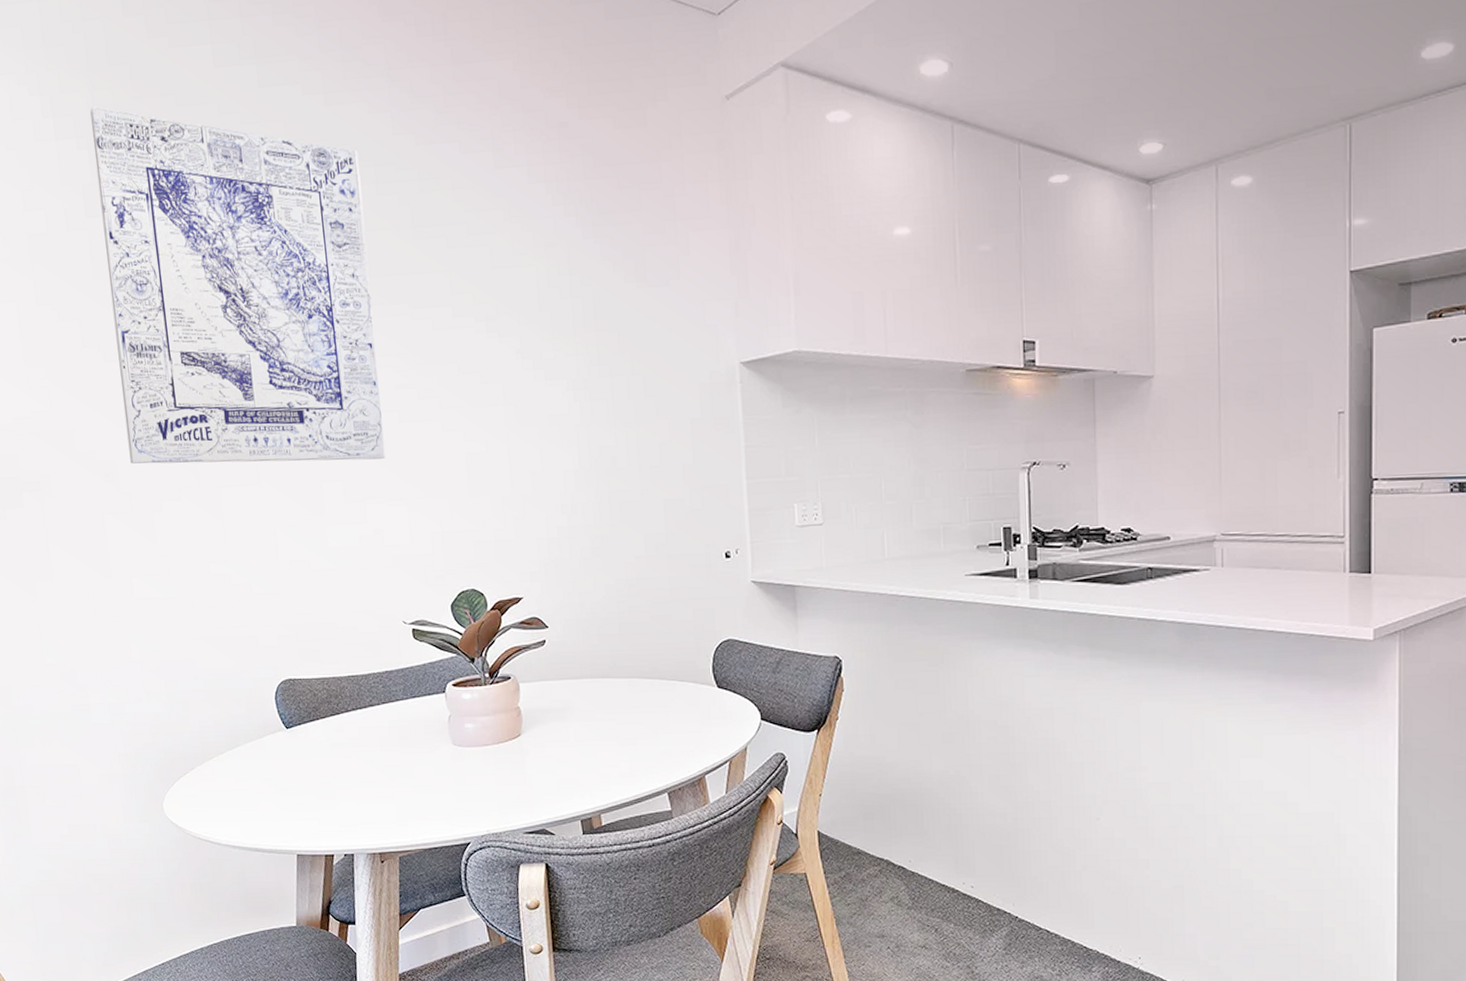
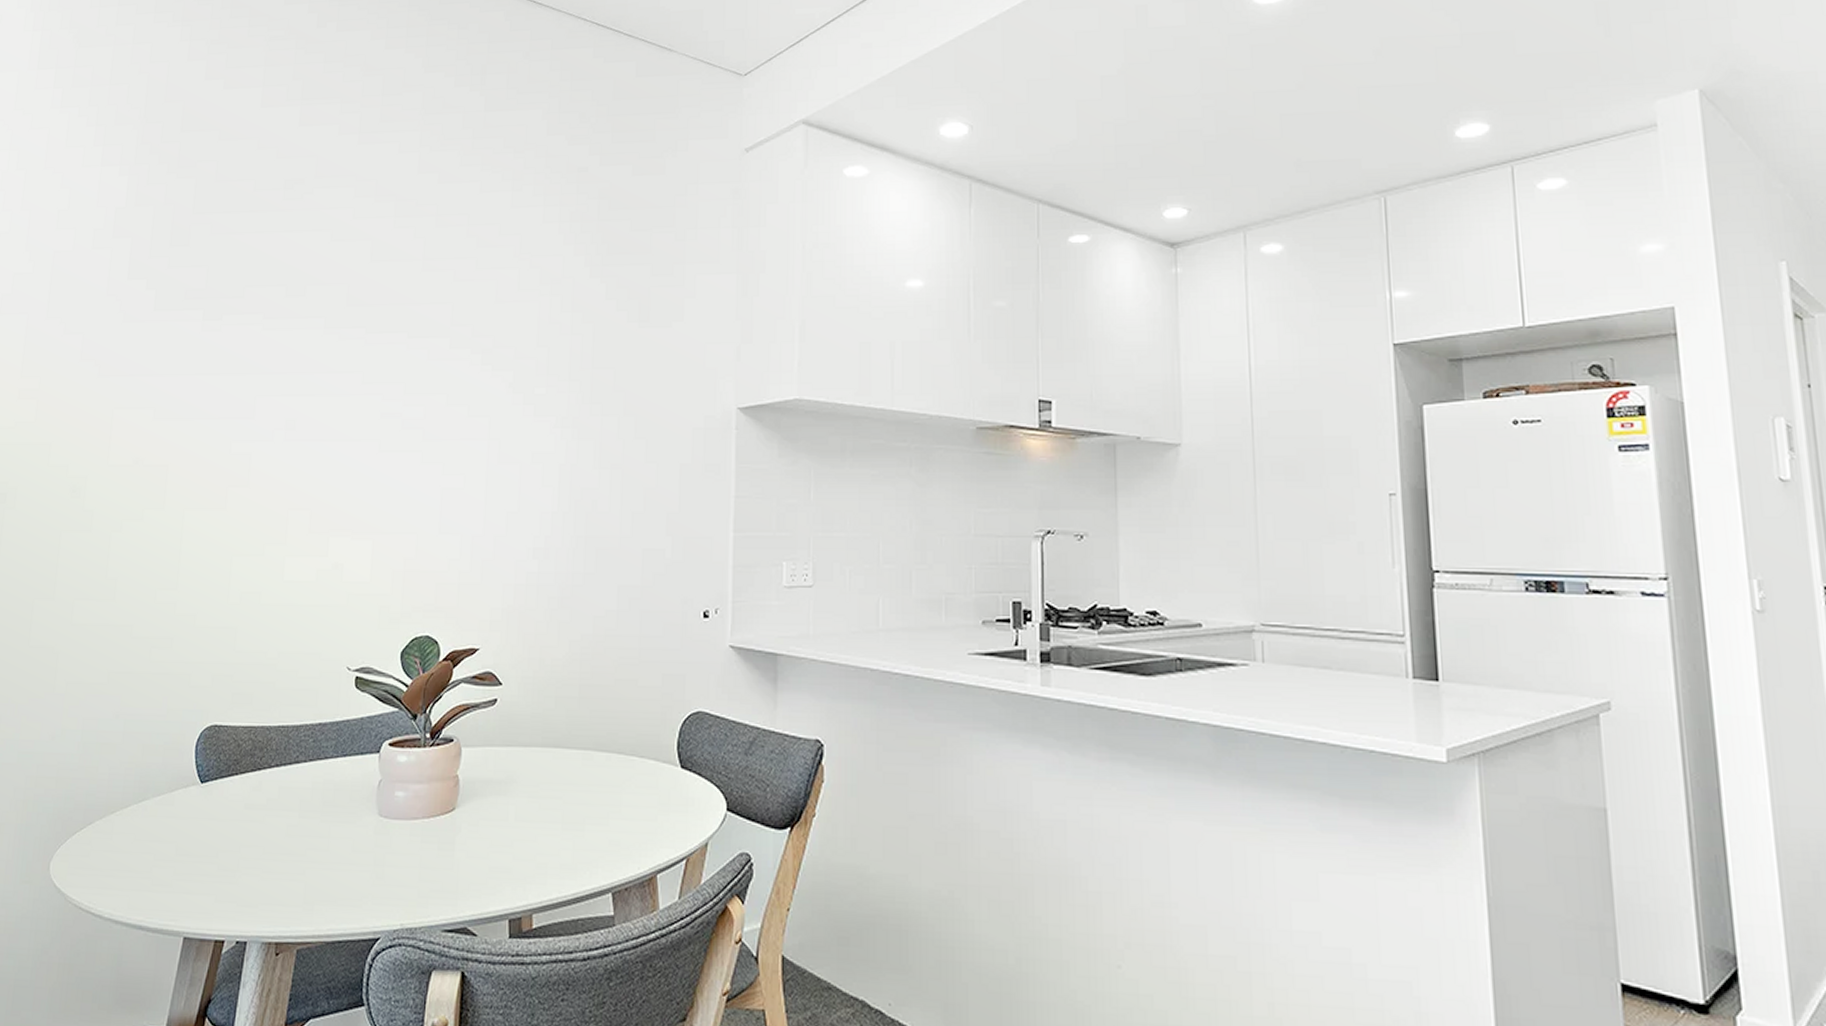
wall art: present [90,106,386,464] -> none [101,138,382,489]

